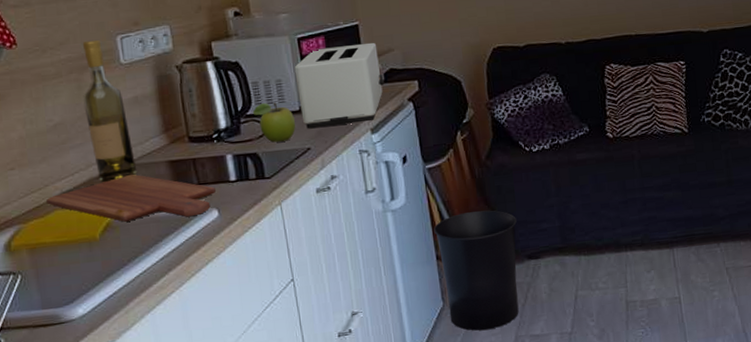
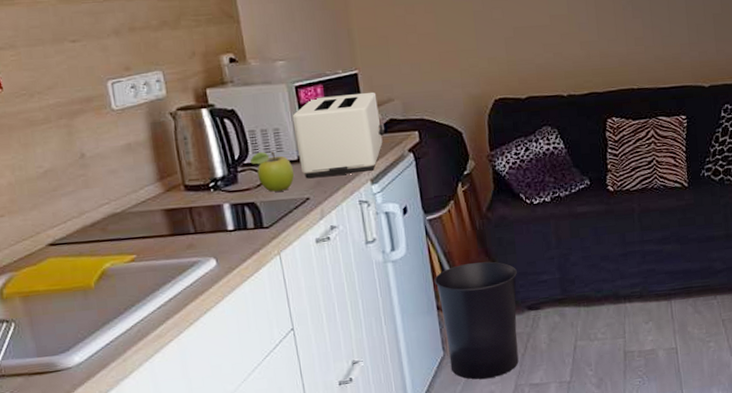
cutting board: present [46,173,216,223] -> none [38,222,213,271]
bottle: present [82,39,138,183] -> none [71,84,132,231]

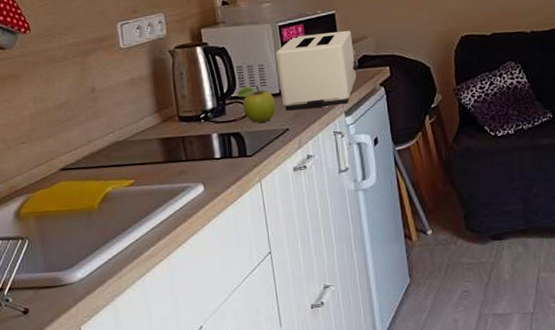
waste bin: present [434,261,519,380] -> none [402,191,483,307]

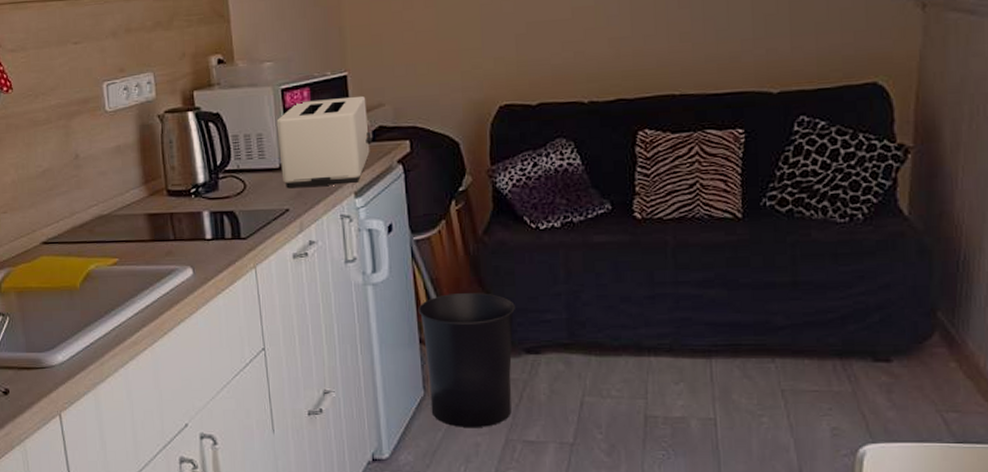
fruit: present [236,85,276,123] -> none [231,158,275,201]
waste bin: none [402,191,483,307] -> present [418,293,515,427]

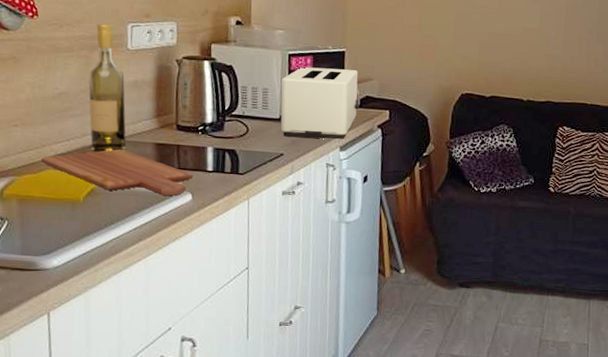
cutting board: none [34,224,191,274] -> present [41,148,193,196]
bottle: none [70,86,117,232] -> present [88,23,127,153]
waste bin: present [418,293,515,427] -> none [380,235,455,343]

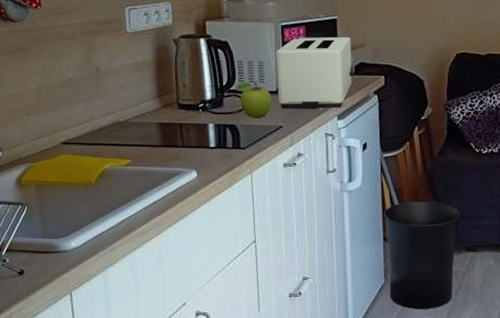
cutting board: present [41,148,193,196] -> none [54,130,196,174]
bottle: present [88,23,127,153] -> none [92,8,132,136]
fruit: none [237,107,275,144] -> present [235,81,272,118]
waste bin: none [380,235,455,343] -> present [384,202,460,309]

